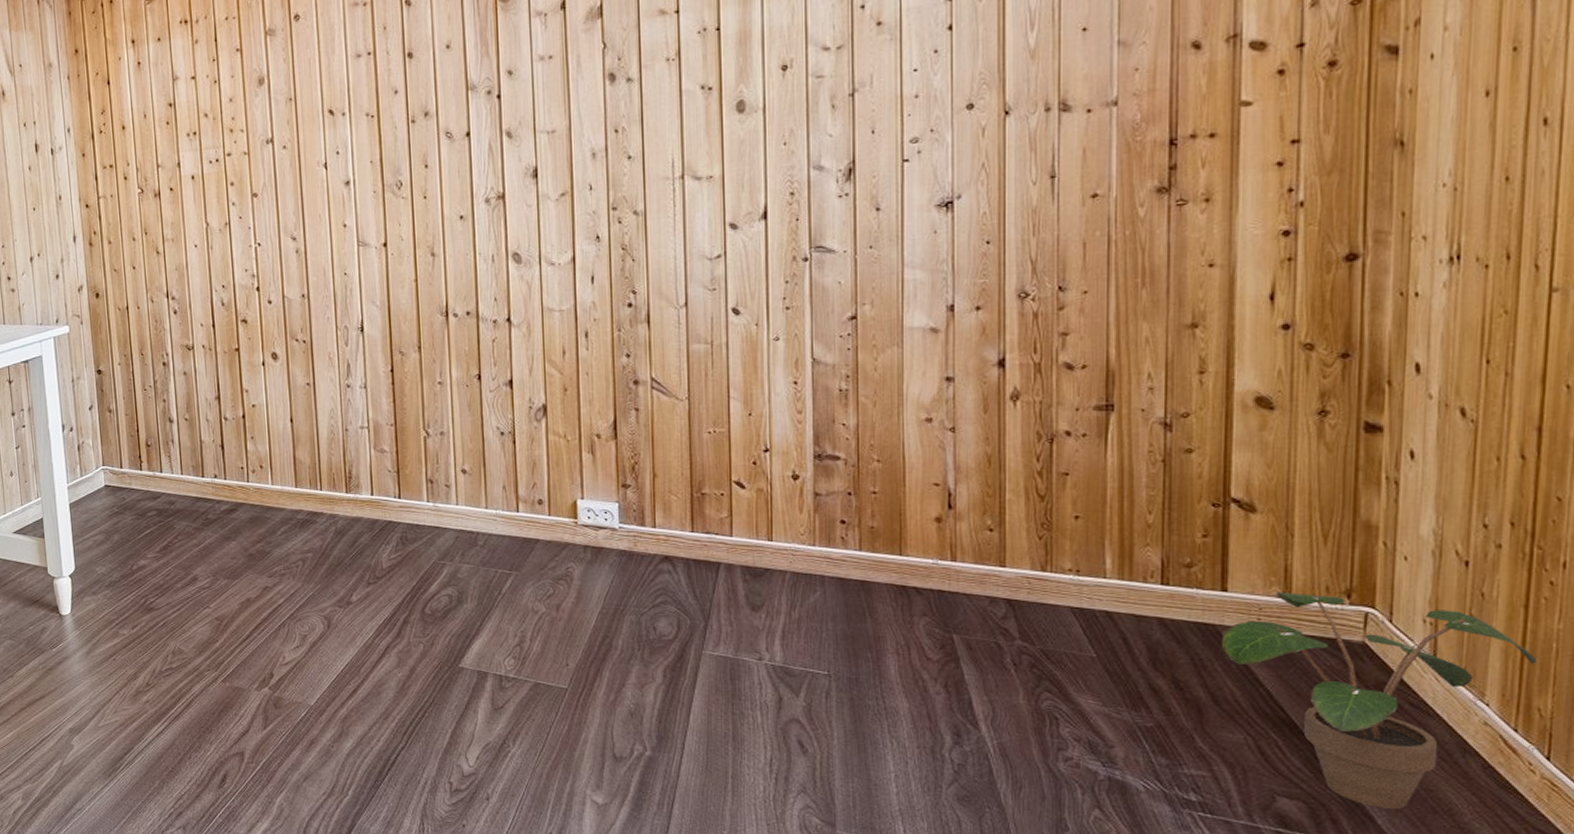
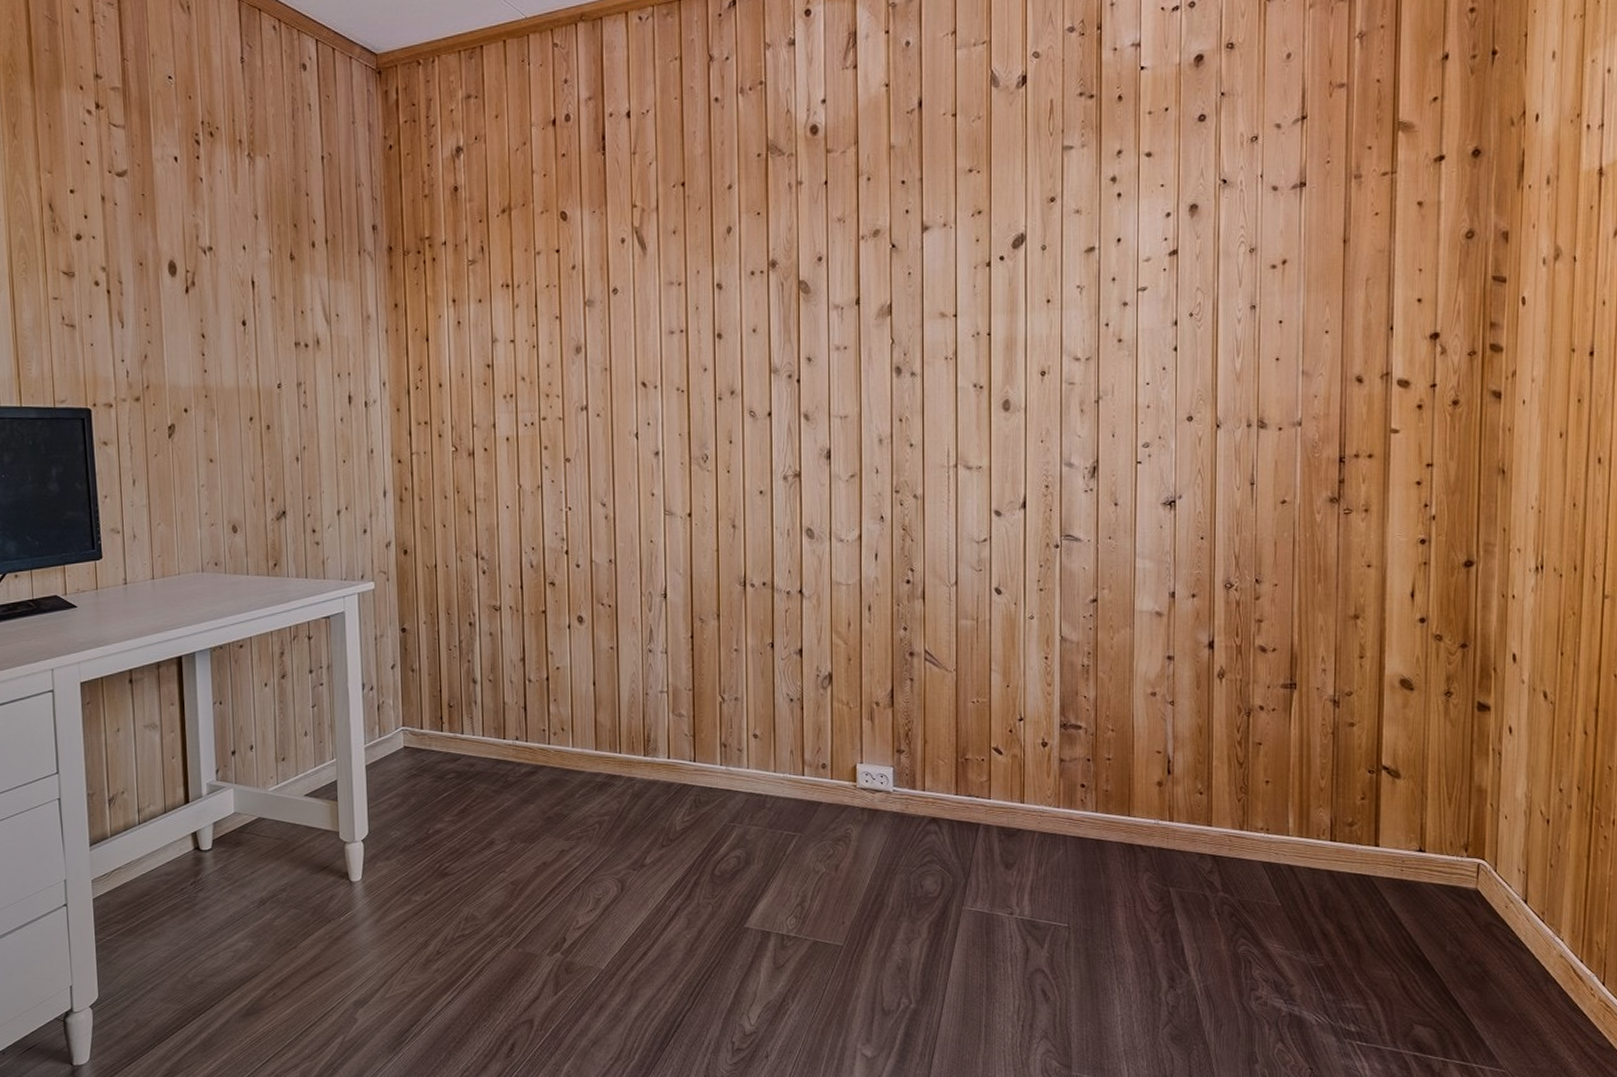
potted plant: present [1221,592,1537,809] -> none [1374,847,1596,1032]

